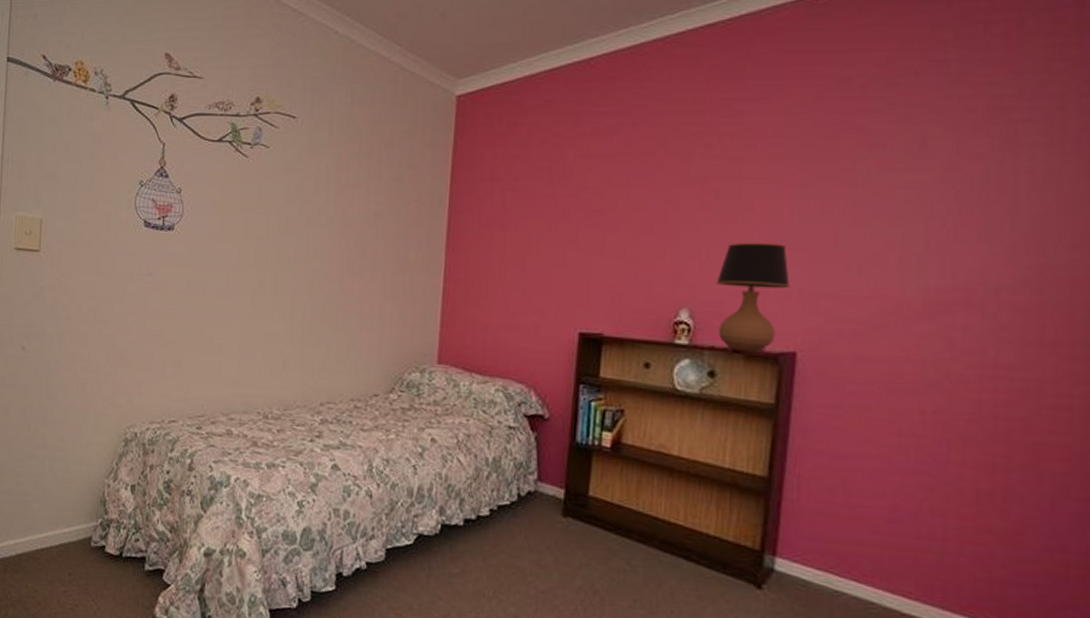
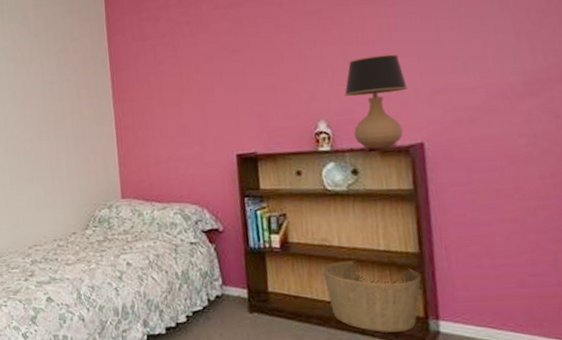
basket: none [653,473,765,564] -> present [321,260,422,332]

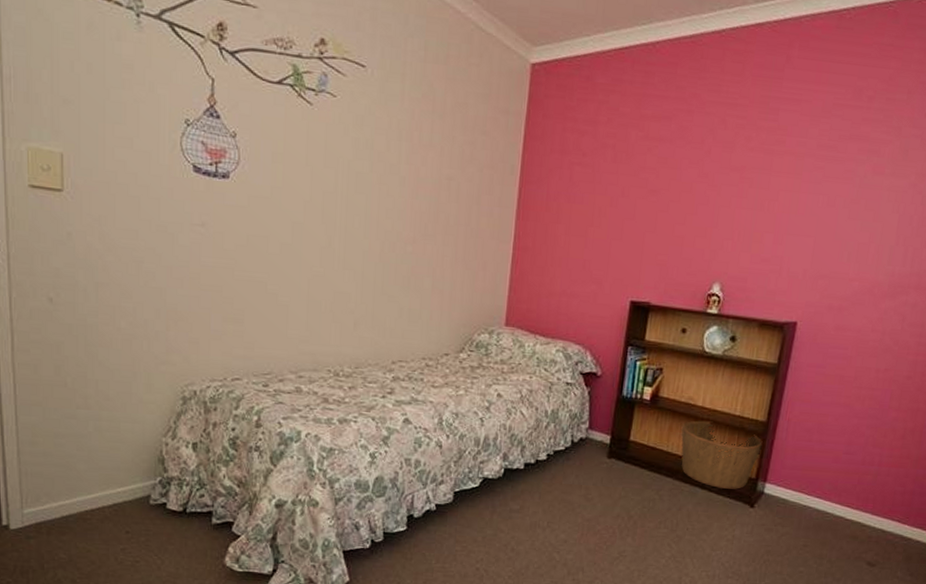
table lamp: present [328,54,409,154] -> none [715,227,799,323]

